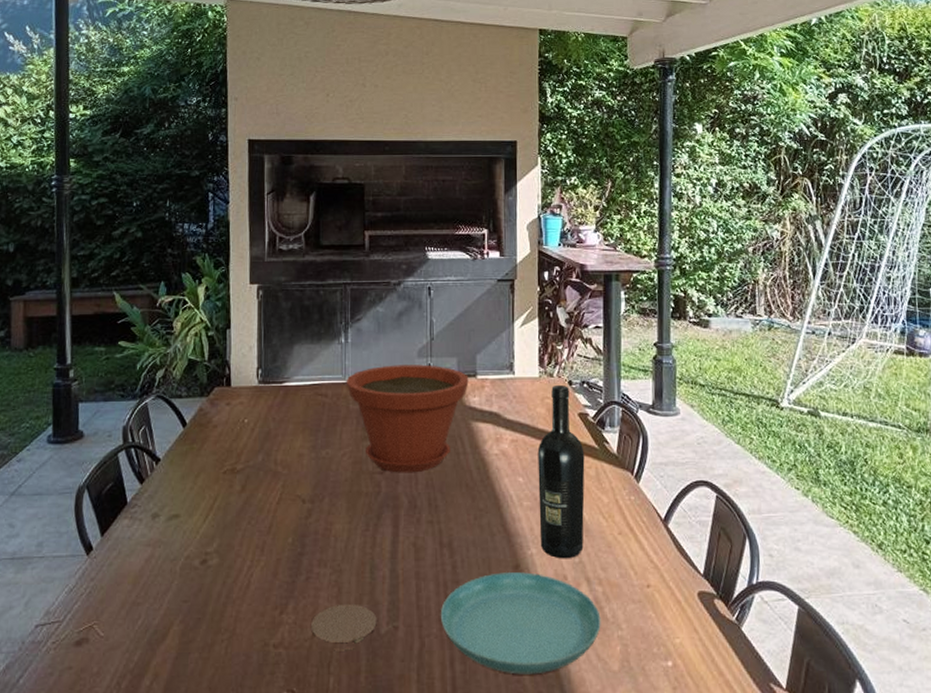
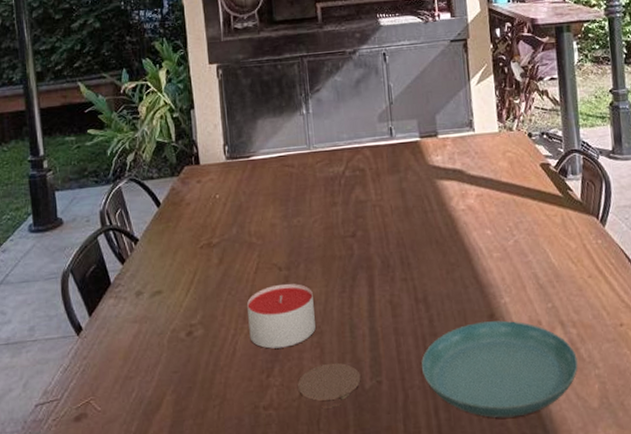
candle: none [266,517,335,584] -> present [247,283,316,349]
plant pot: present [346,364,469,473] -> none [310,128,431,235]
wine bottle: present [537,386,585,558] -> none [503,138,555,305]

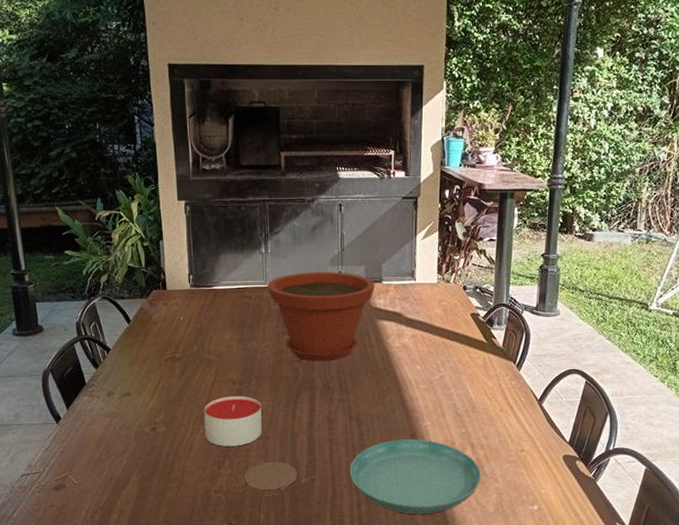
plant pot: none [310,128,431,235] -> present [267,272,375,362]

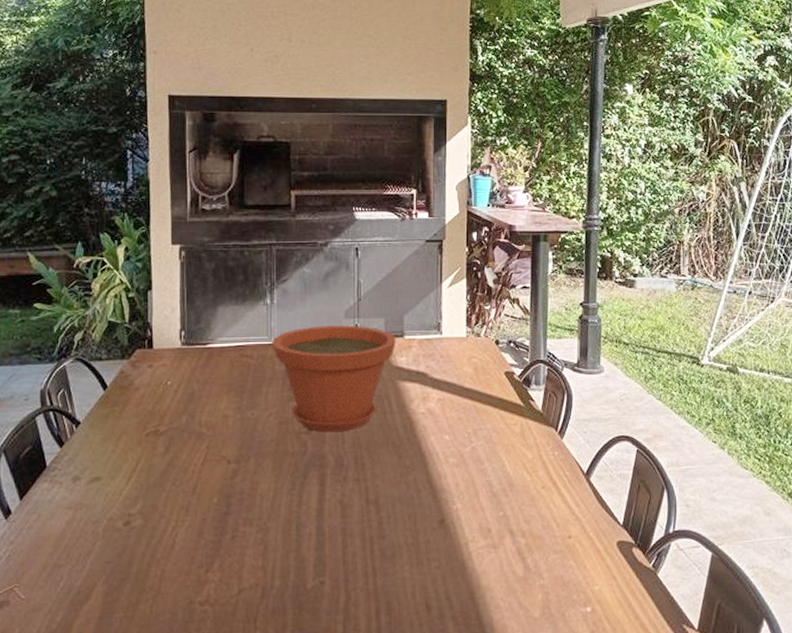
candle: present [204,395,262,446] -> none [191,477,261,543]
coaster: present [244,461,298,496] -> none [237,560,303,607]
saucer: present [349,439,481,514] -> none [366,526,523,624]

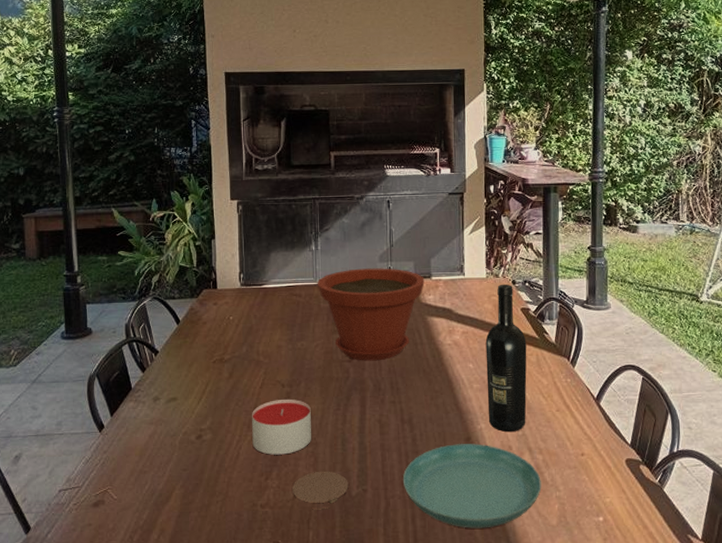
candle: none [191,477,261,543] -> present [252,398,311,455]
coaster: none [237,560,303,607] -> present [293,471,349,510]
saucer: none [366,526,523,624] -> present [402,444,541,529]
wine bottle: none [464,345,510,512] -> present [485,285,527,431]

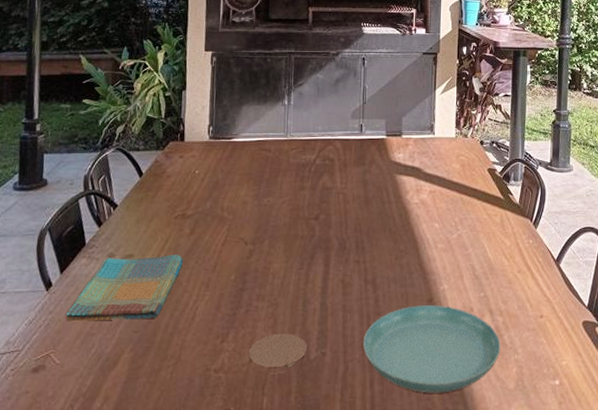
dish towel: none [119,397,224,461] -> present [66,255,183,322]
candle: present [252,398,311,455] -> none [210,257,273,316]
plant pot: present [317,268,425,361] -> none [287,125,395,219]
wine bottle: present [485,285,527,431] -> none [451,145,492,293]

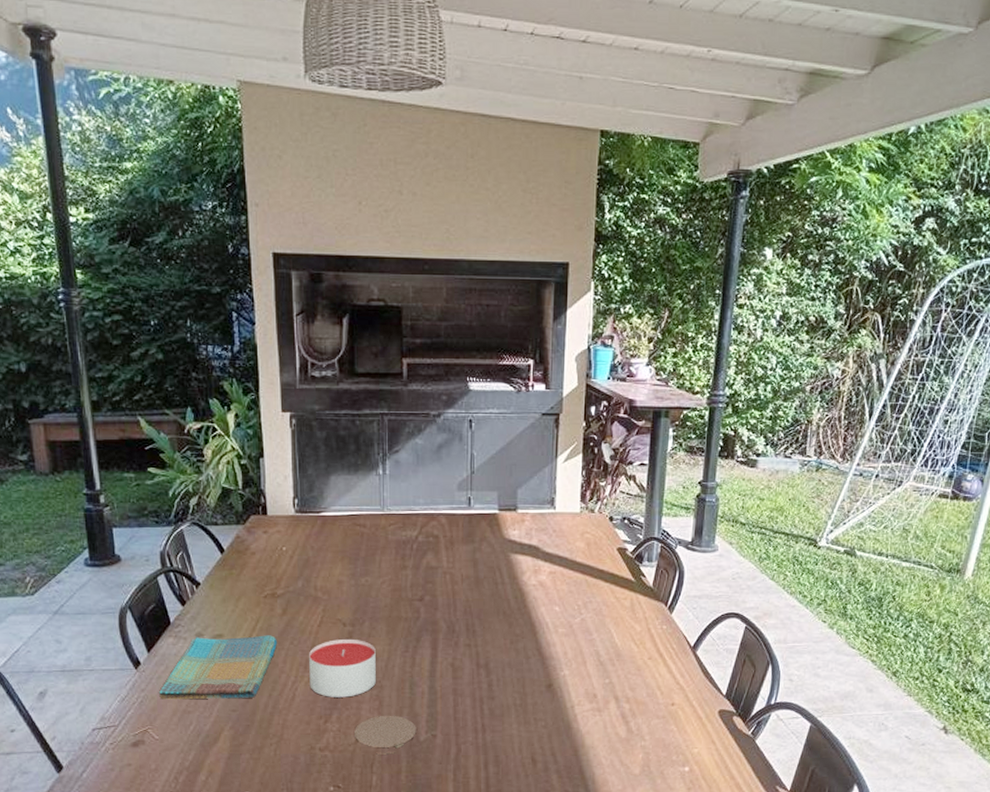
candle: none [210,257,273,316] -> present [309,638,376,697]
saucer: present [363,305,500,393] -> none [476,690,626,776]

